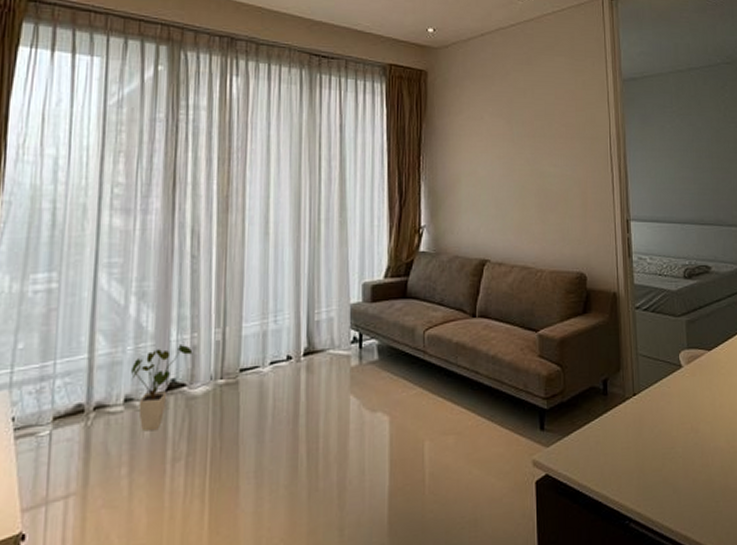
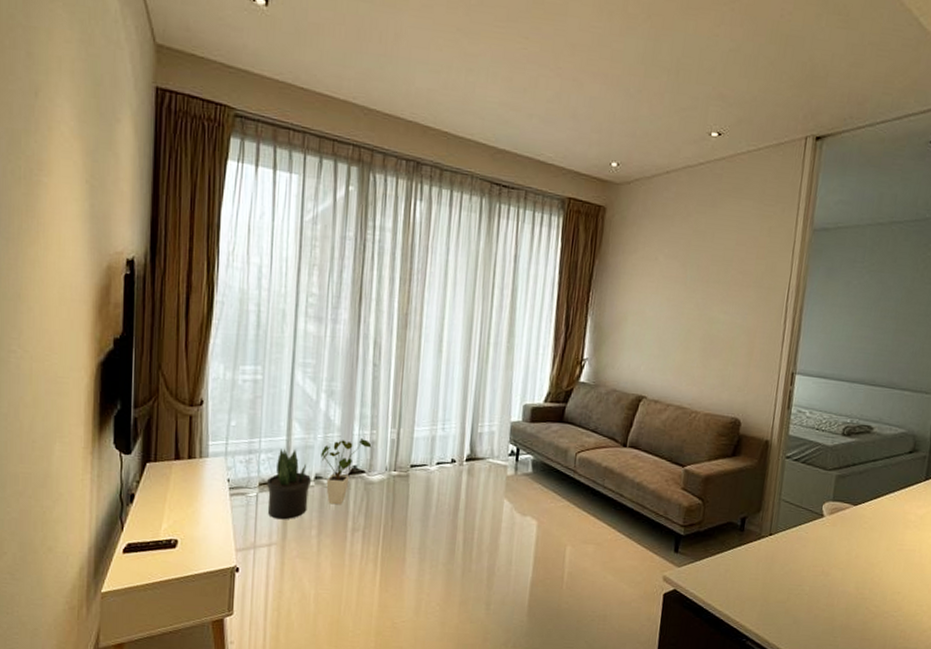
planter: none [63,369,119,461] -> present [267,449,311,520]

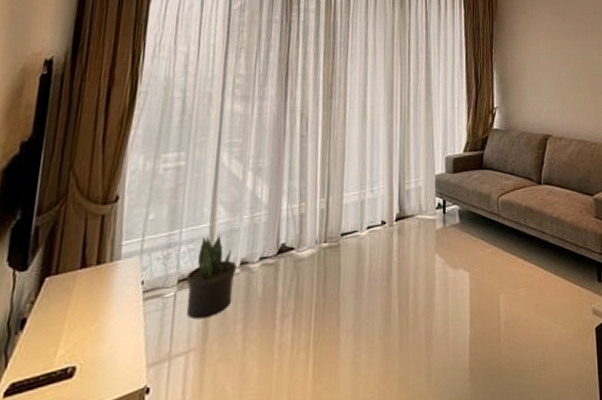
house plant: present [321,437,372,505] -> none [247,212,301,291]

